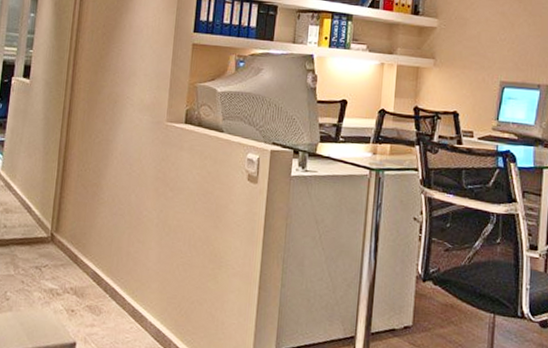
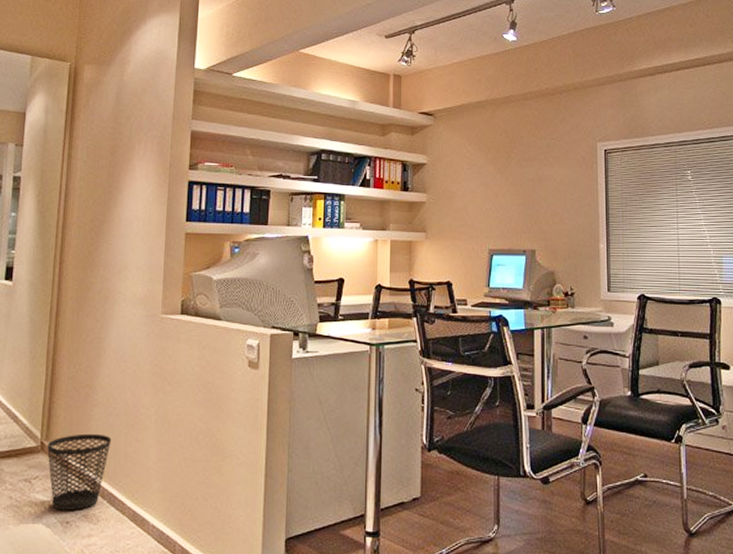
wastebasket: none [56,229,116,301] -> present [46,433,112,510]

